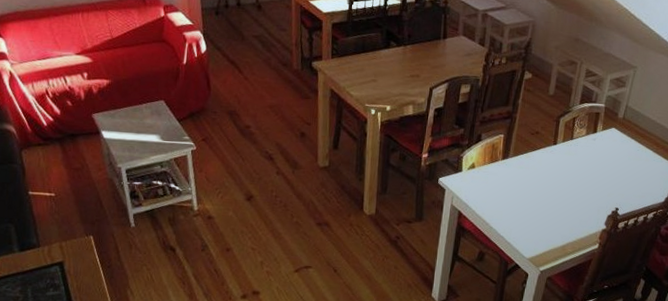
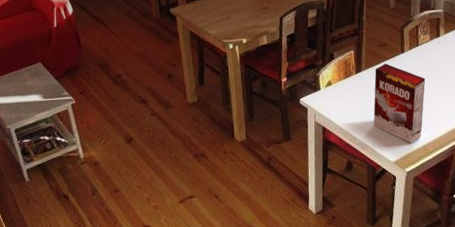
cereal box: none [513,153,575,241] -> present [373,64,426,143]

